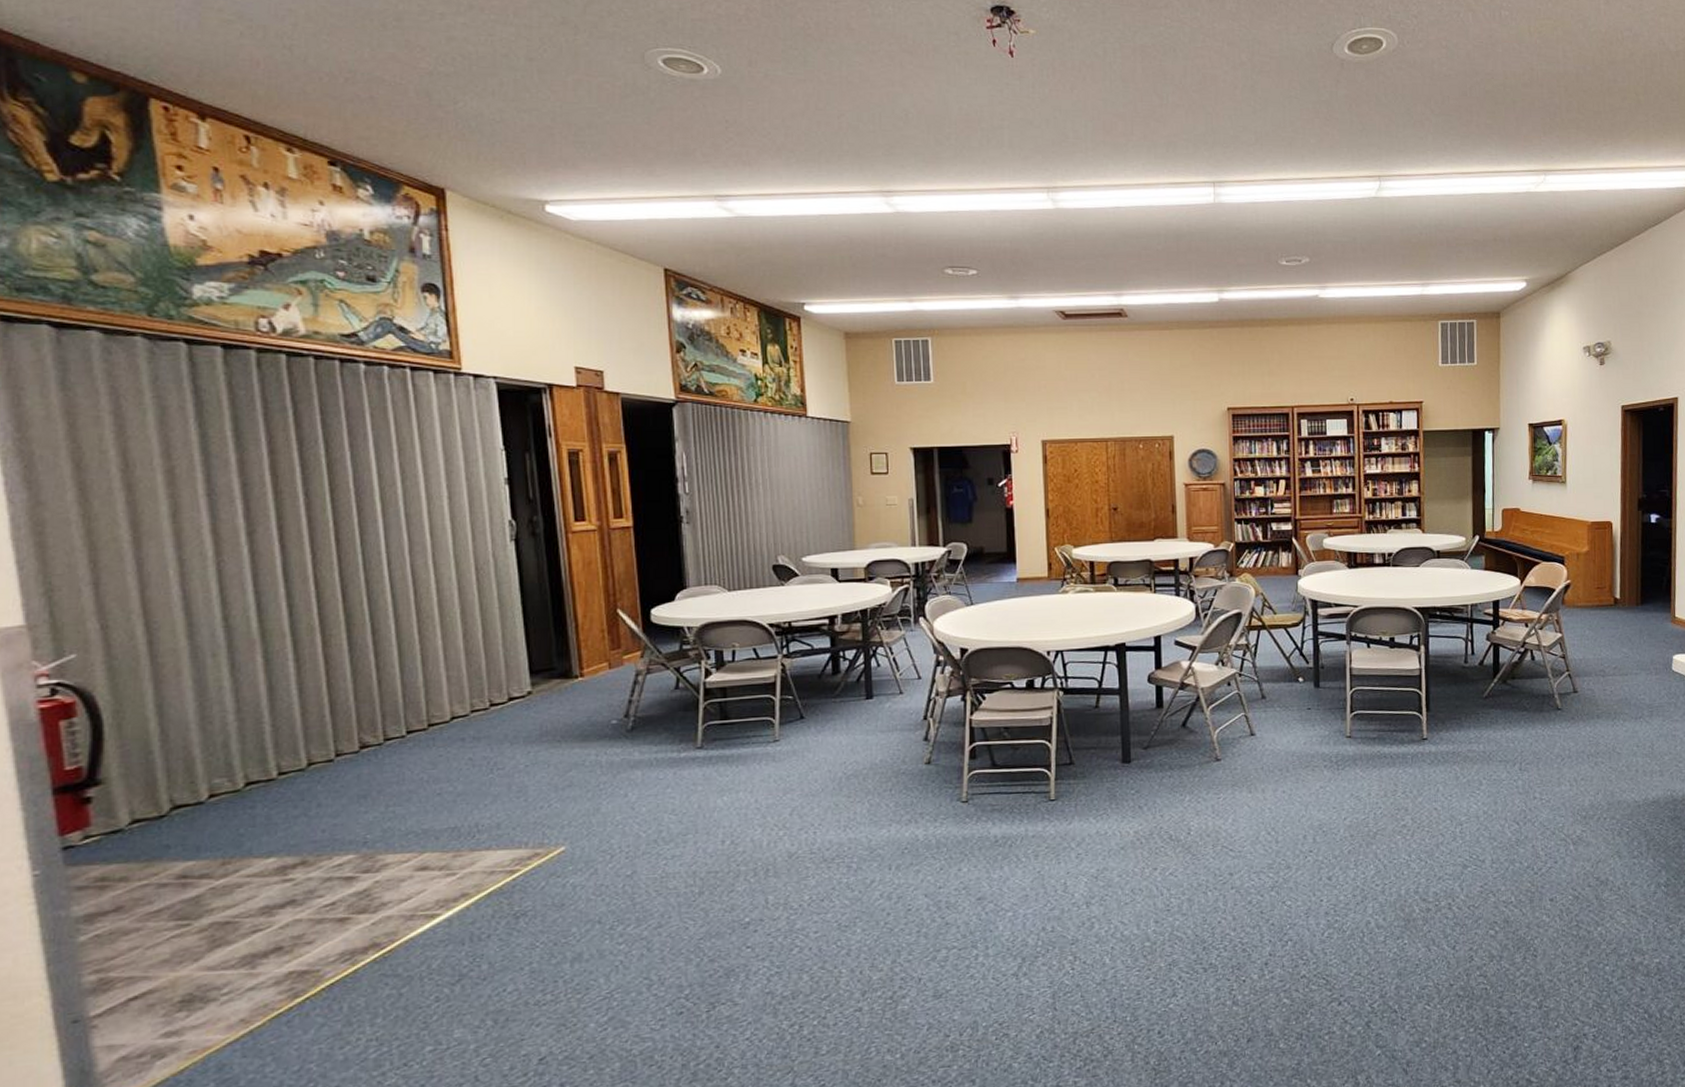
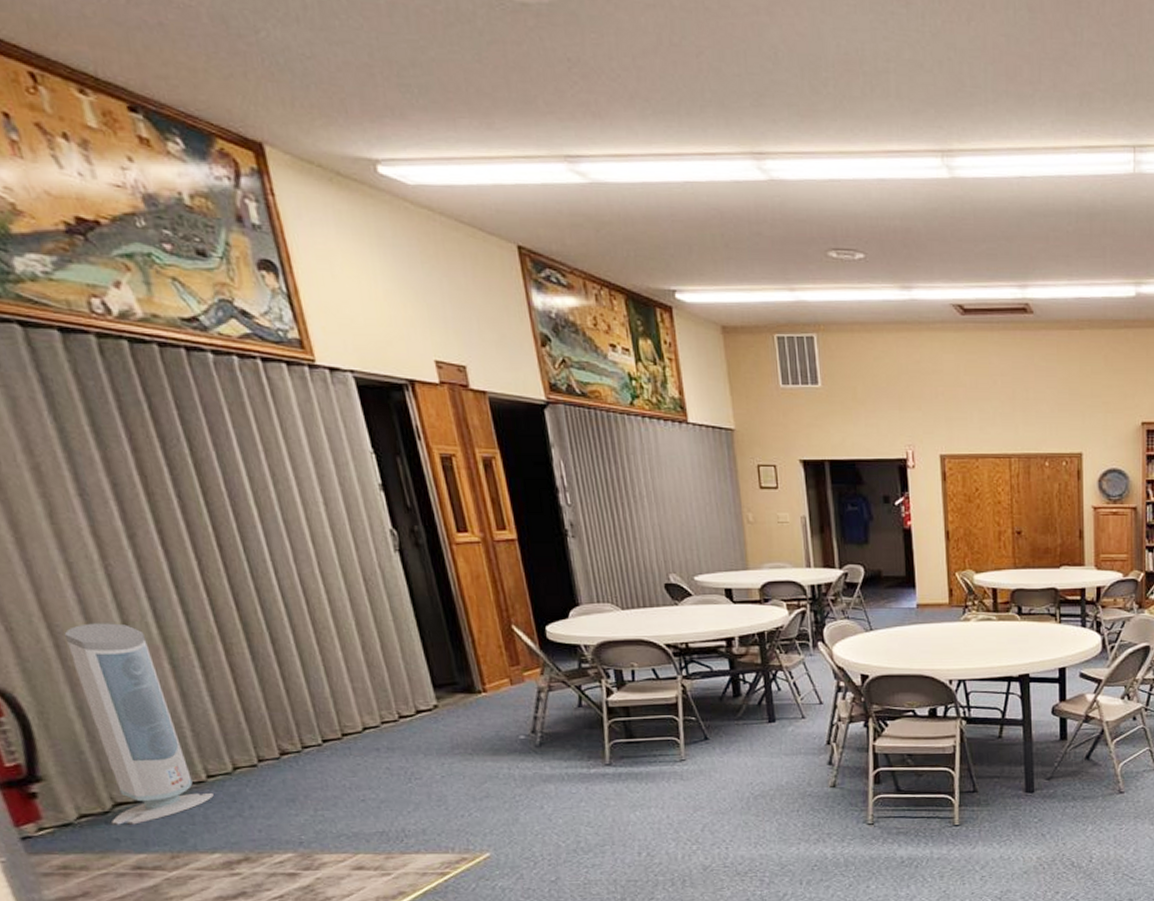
air purifier: none [160,618,281,830] -> present [64,623,214,825]

